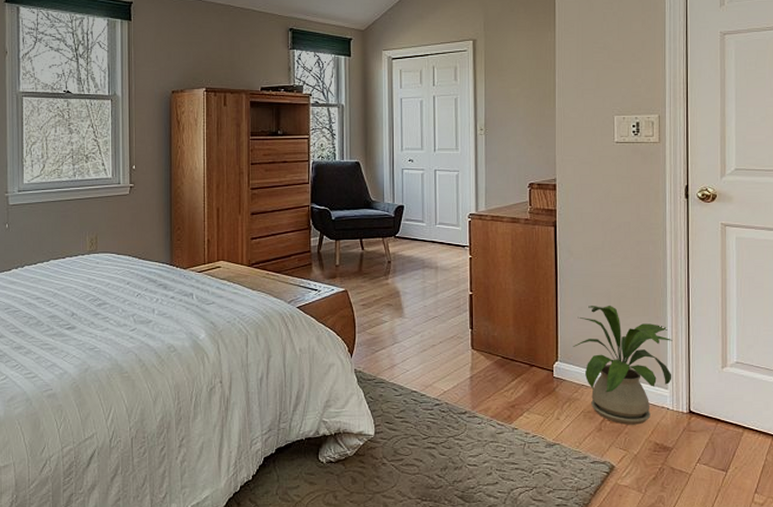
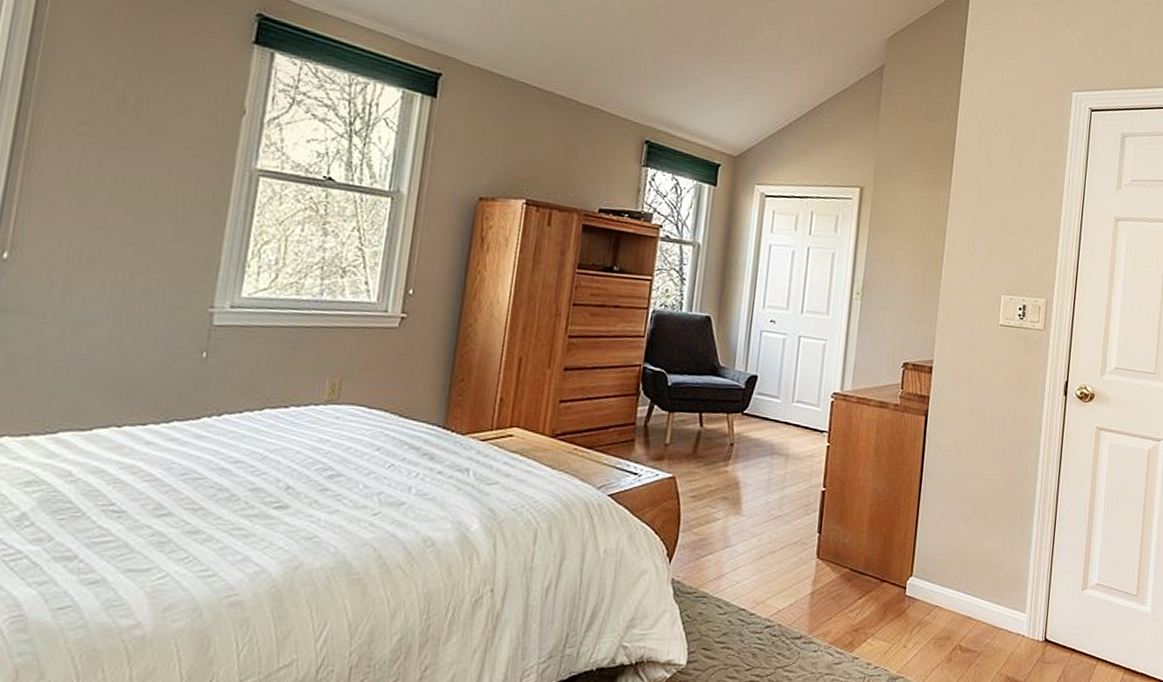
house plant: present [573,306,673,425] -> none [930,512,1036,655]

